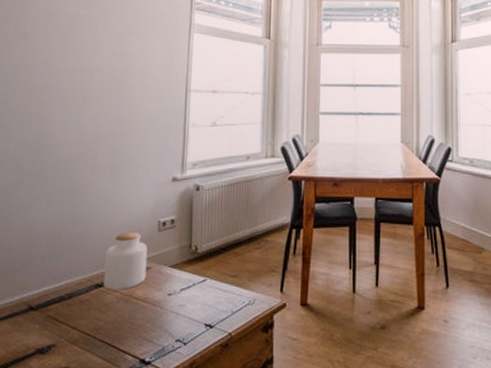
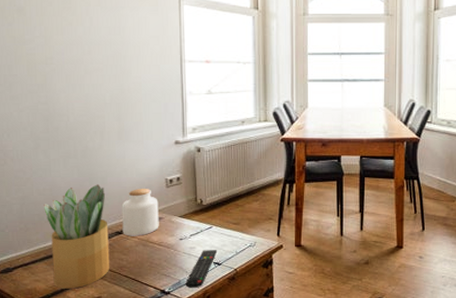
potted plant: none [15,226,90,356] -> present [44,184,110,289]
remote control: none [170,308,211,357] -> present [185,250,218,288]

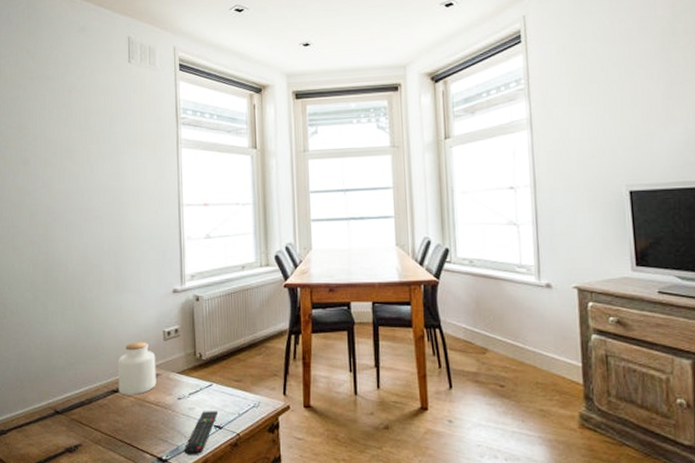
potted plant: present [44,184,110,289] -> none [40,338,105,454]

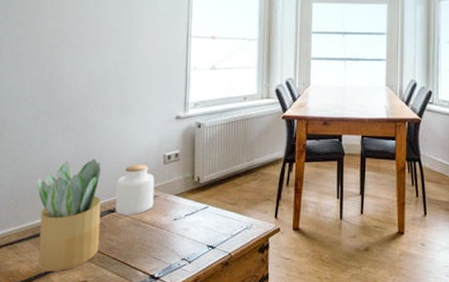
potted plant: none [40,338,105,454] -> present [36,159,102,271]
remote control: present [184,411,219,455] -> none [176,231,212,273]

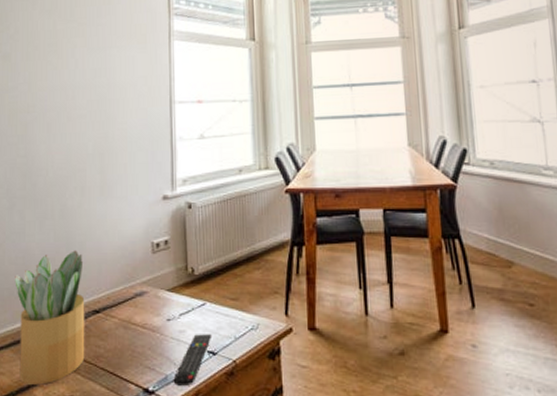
jar: present [115,164,155,215] -> none [101,255,143,316]
remote control: none [176,231,212,273] -> present [173,334,212,386]

